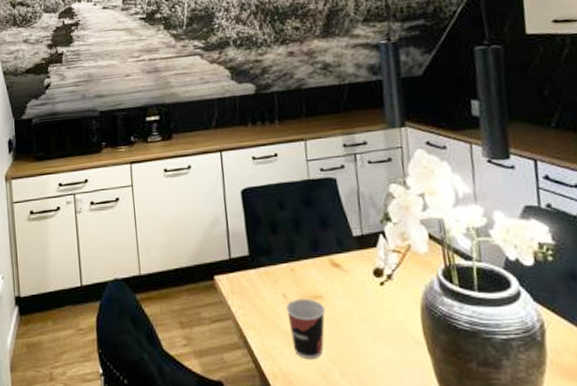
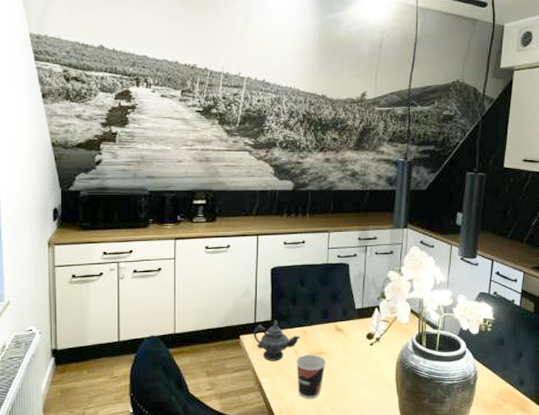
teapot: none [229,255,287,309] -> present [253,320,300,361]

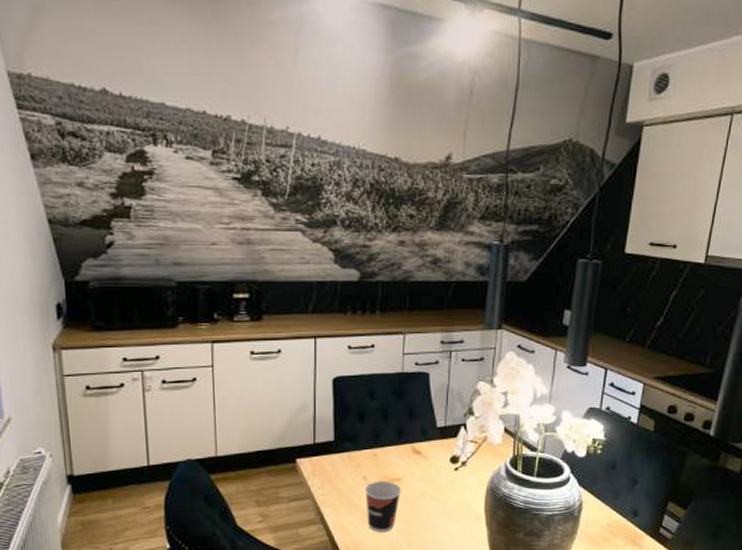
teapot: present [253,320,300,361] -> none [312,440,369,489]

